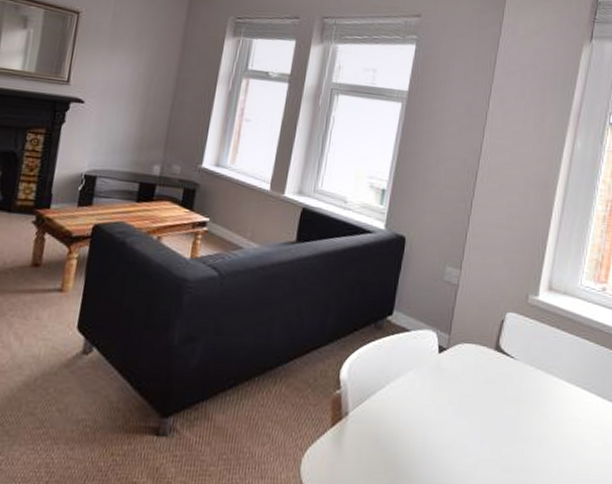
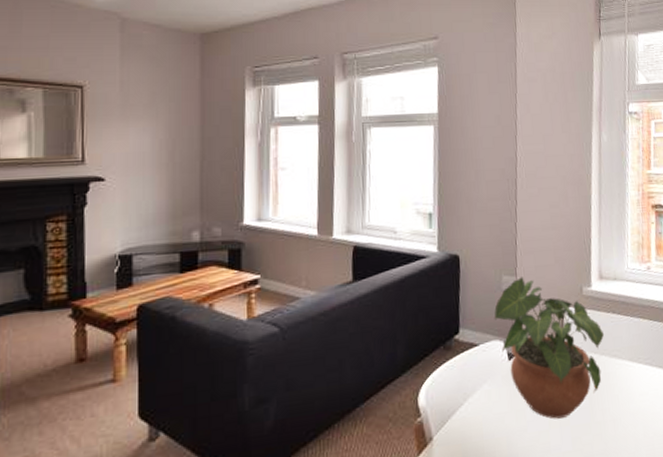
potted plant: none [430,271,545,424] -> present [494,277,605,419]

